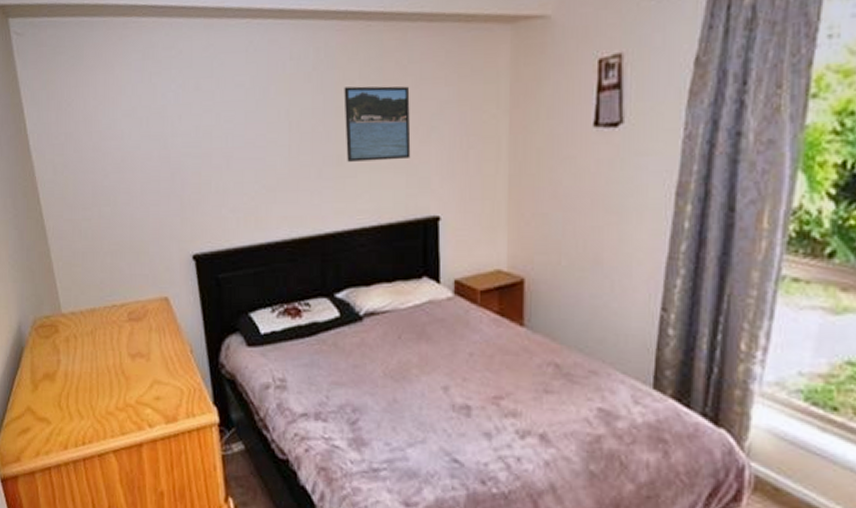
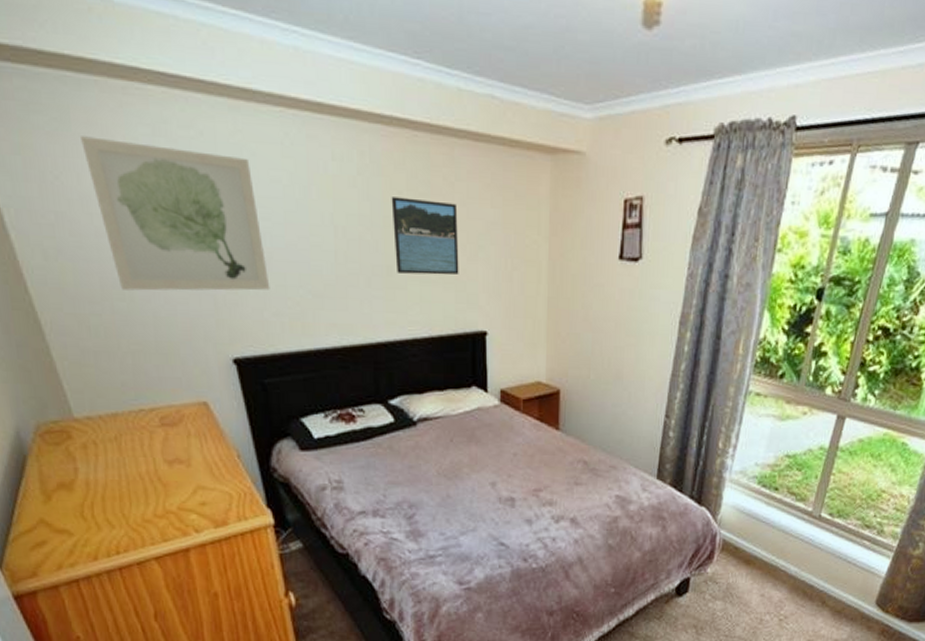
wall art: none [89,67,229,196] -> present [81,136,270,291]

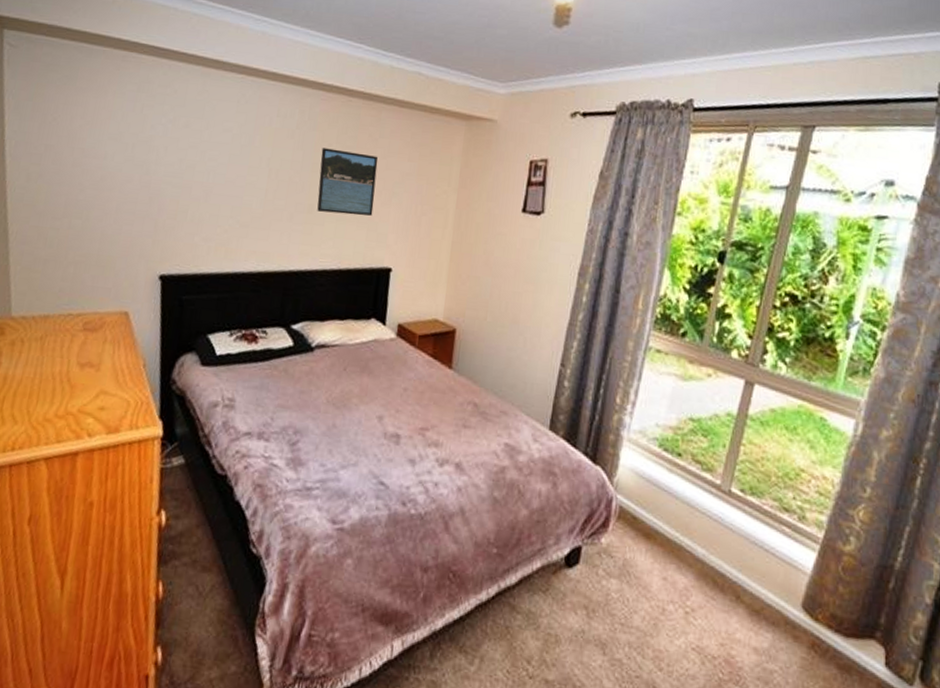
wall art: present [81,136,270,291] -> none [80,89,209,218]

